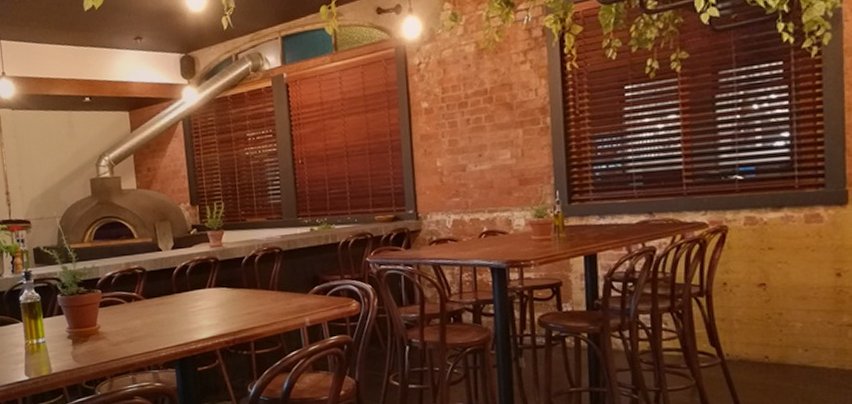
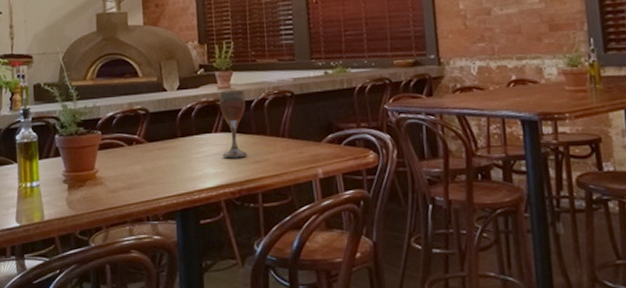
cup: none [212,248,239,311] -> present [219,90,247,159]

